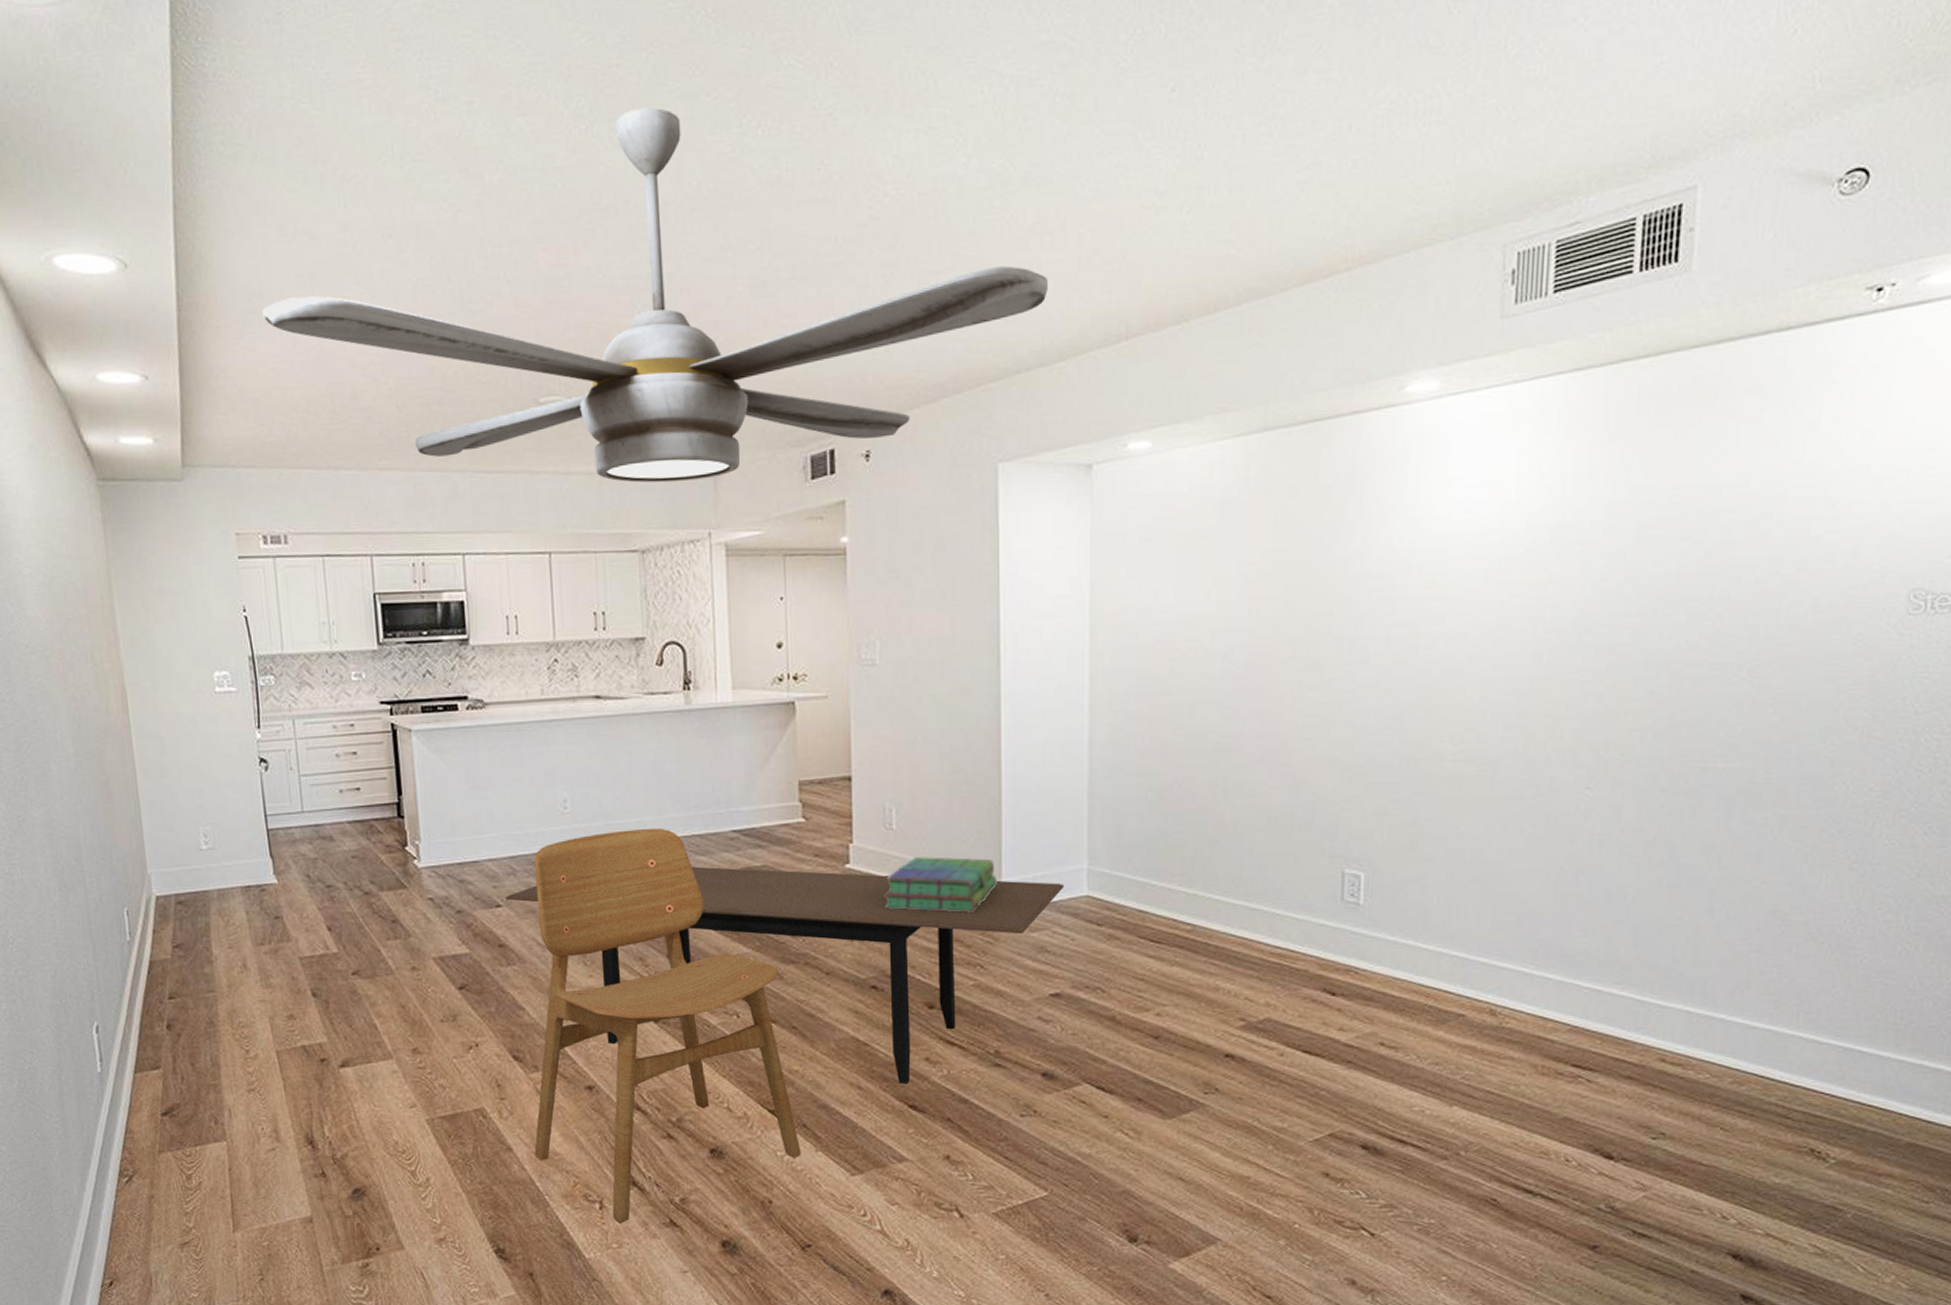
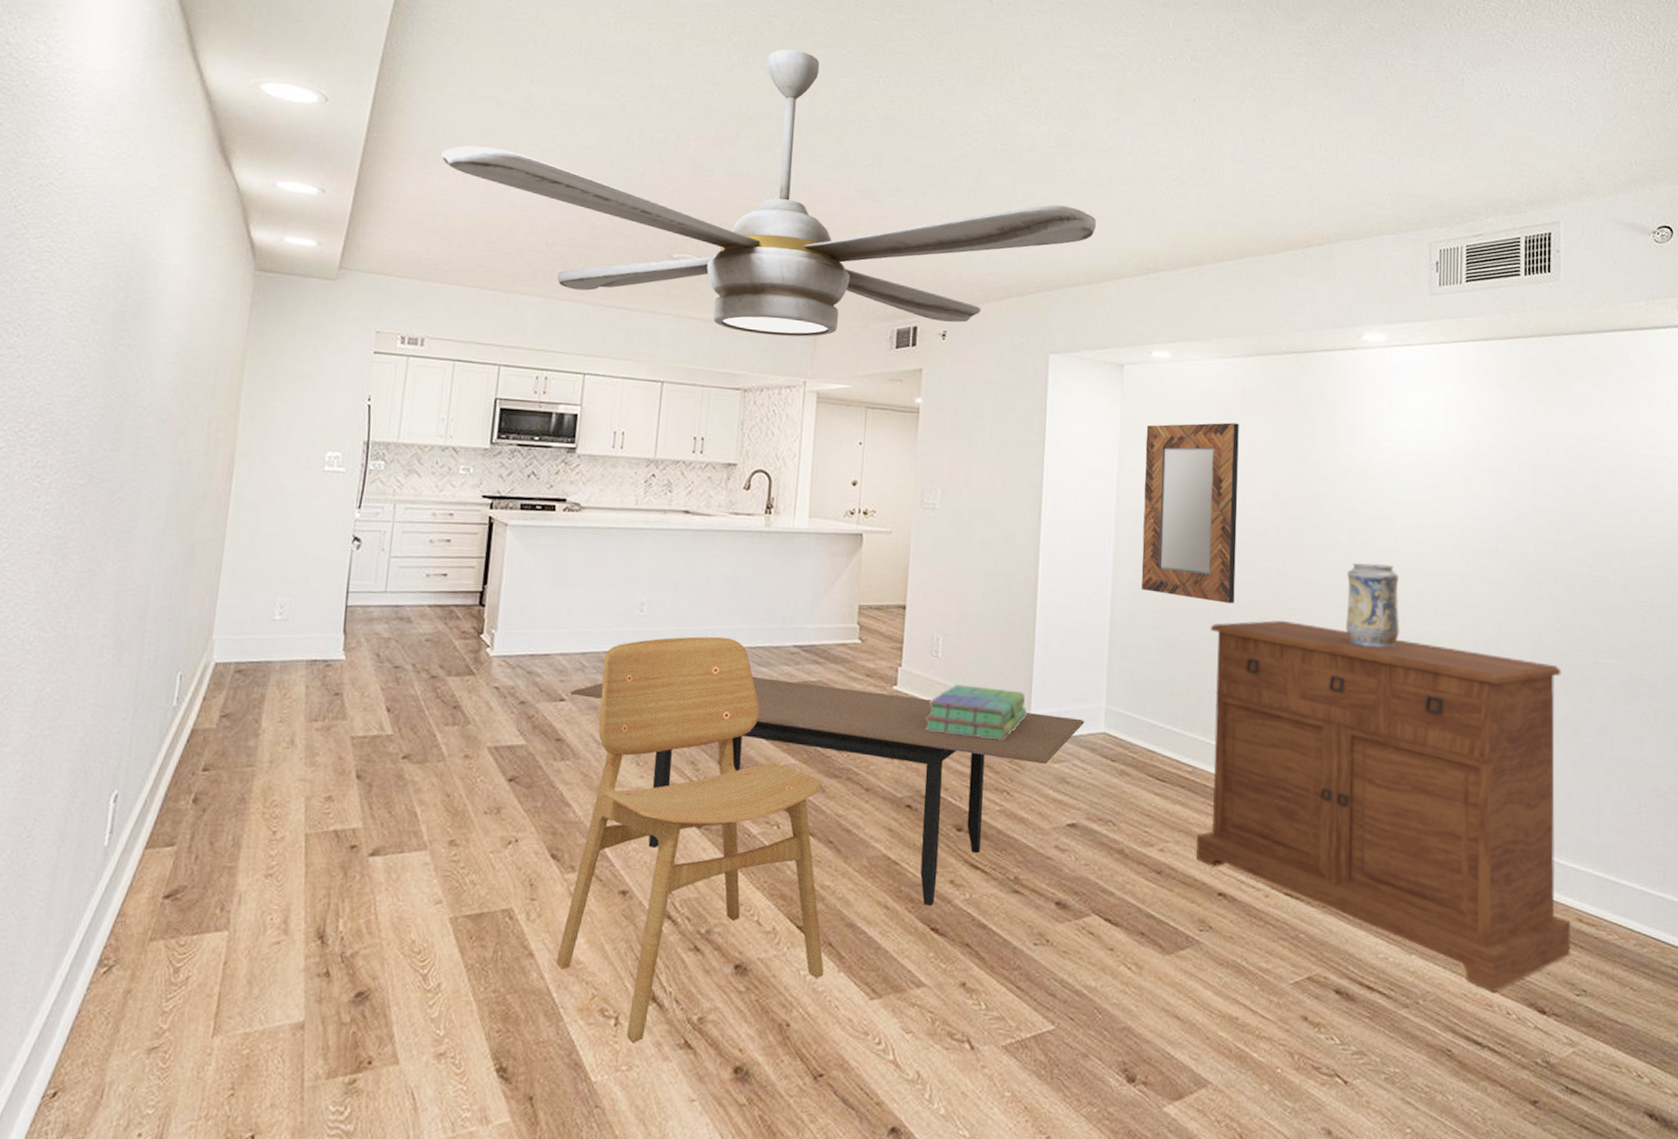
home mirror: none [1123,521,1242,741] -> present [1141,422,1239,604]
sideboard: none [1199,753,1658,1139] -> present [1196,620,1571,991]
decorative vase: none [1379,674,1449,774] -> present [1346,563,1400,648]

